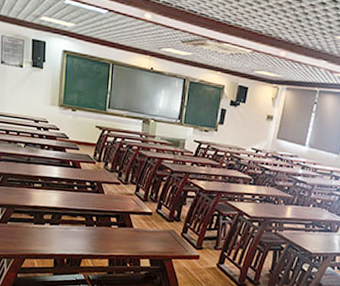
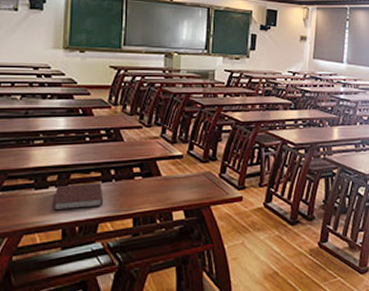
notebook: none [48,223,87,245] -> present [54,183,104,211]

